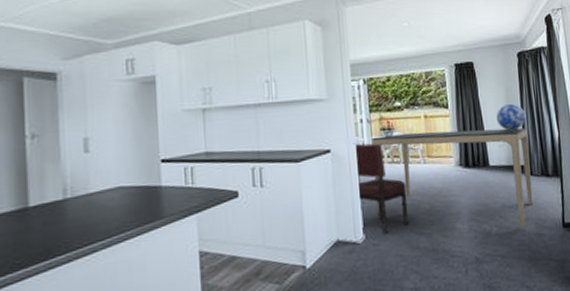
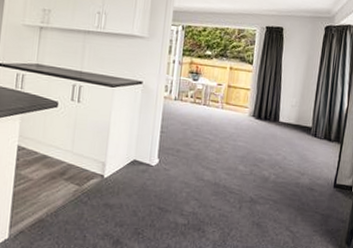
dining chair: present [353,143,409,234] -> none [159,80,203,162]
dining table: present [371,128,534,227] -> none [173,78,320,180]
decorative globe: present [496,103,527,131] -> none [294,70,322,95]

